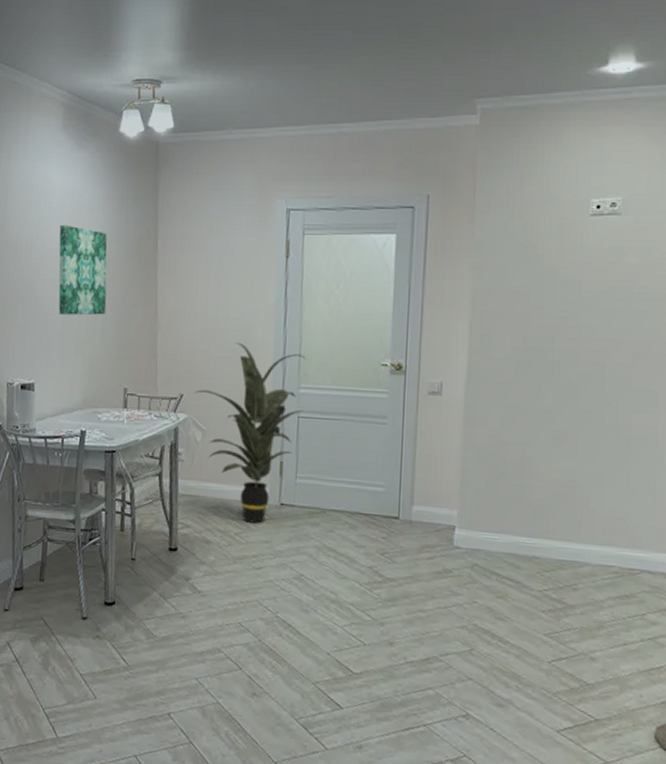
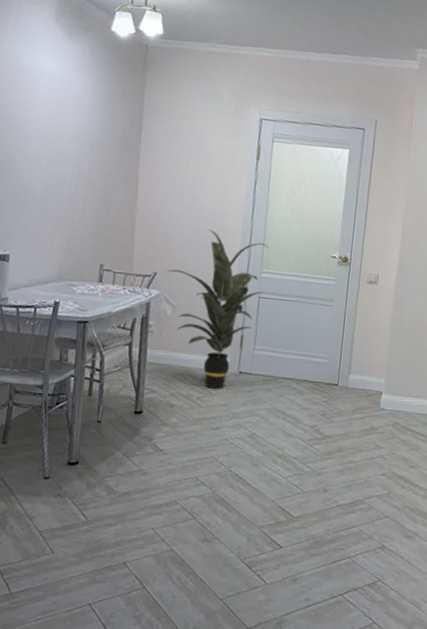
wall art: present [58,225,107,316] -> none [39,108,93,196]

